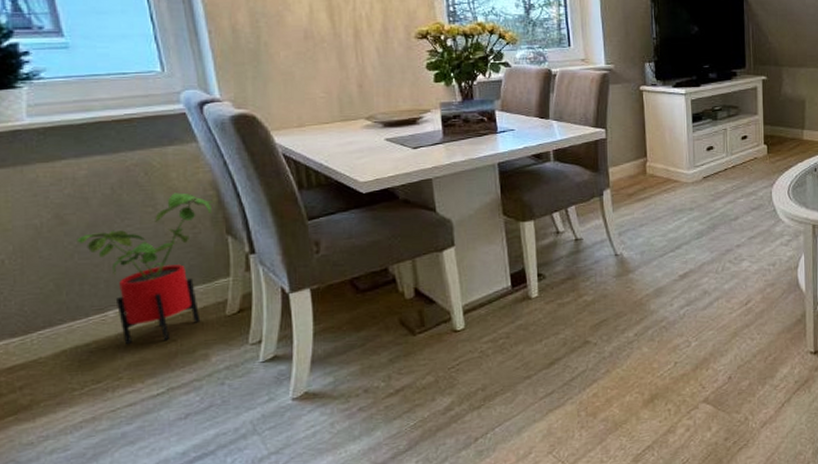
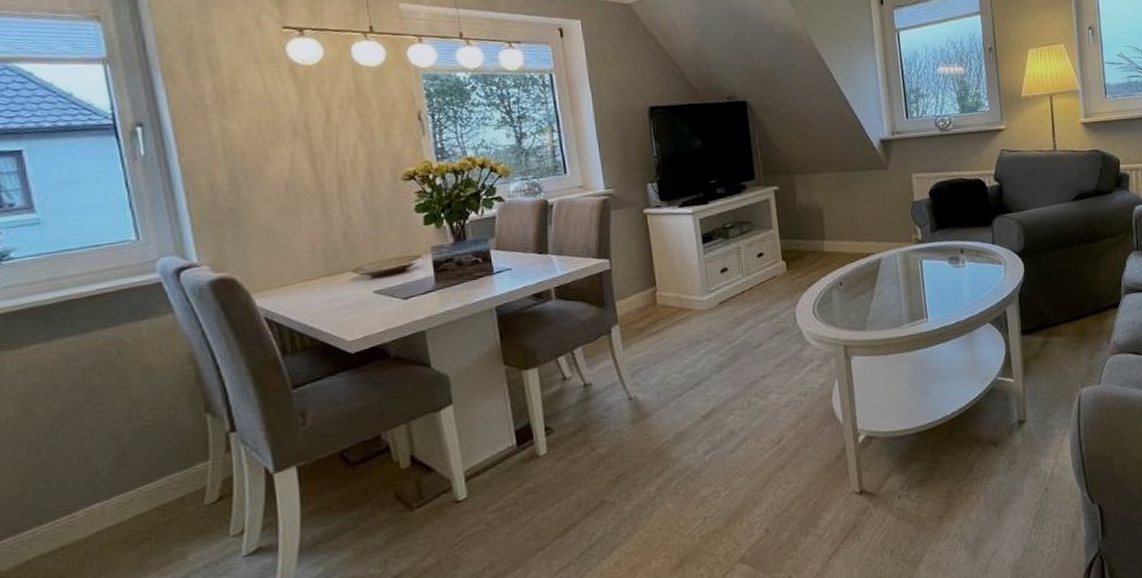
house plant: present [77,192,213,345] -> none [44,370,190,549]

